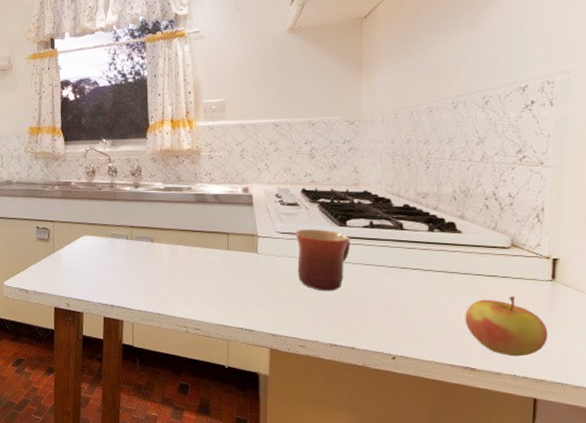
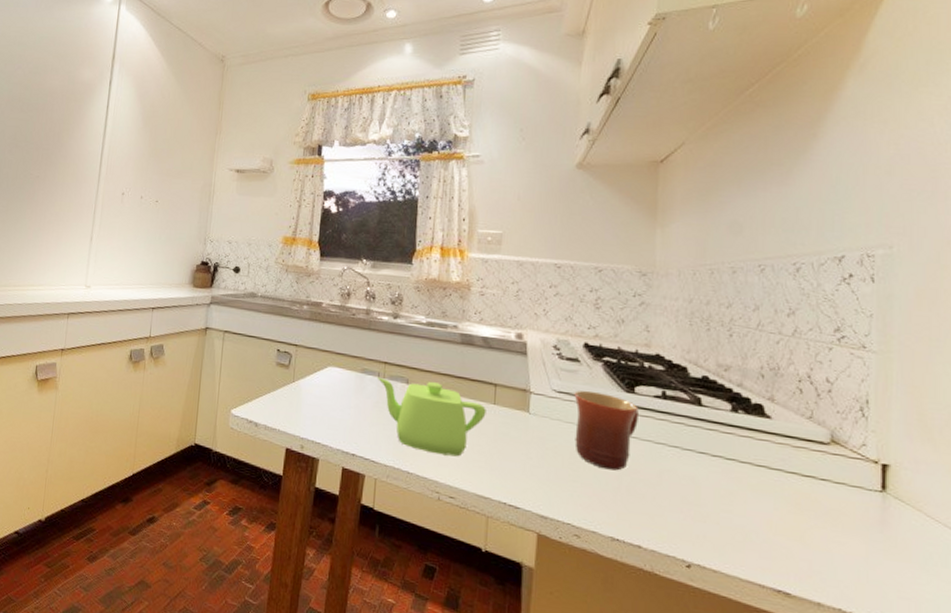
teapot: none [126,238,221,297] -> present [378,376,486,457]
apple: present [465,296,548,357] -> none [776,504,880,586]

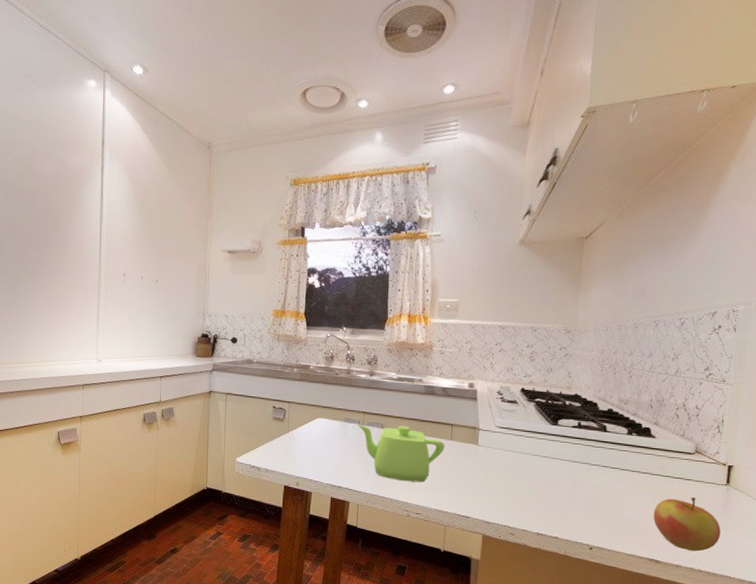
mug: present [574,391,639,471] -> none [512,426,560,484]
apple: none [776,504,880,586] -> present [653,497,721,552]

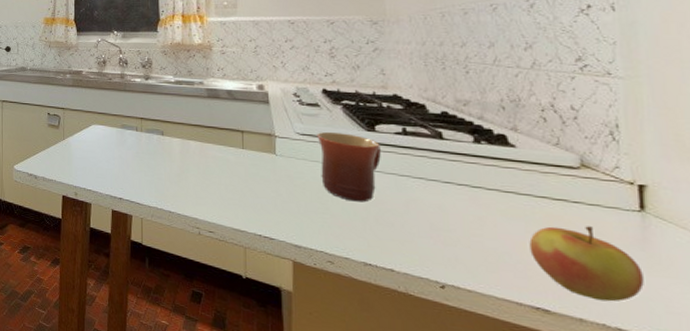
teapot: present [358,424,445,483] -> none [136,131,236,196]
mug: none [512,426,560,484] -> present [317,132,381,202]

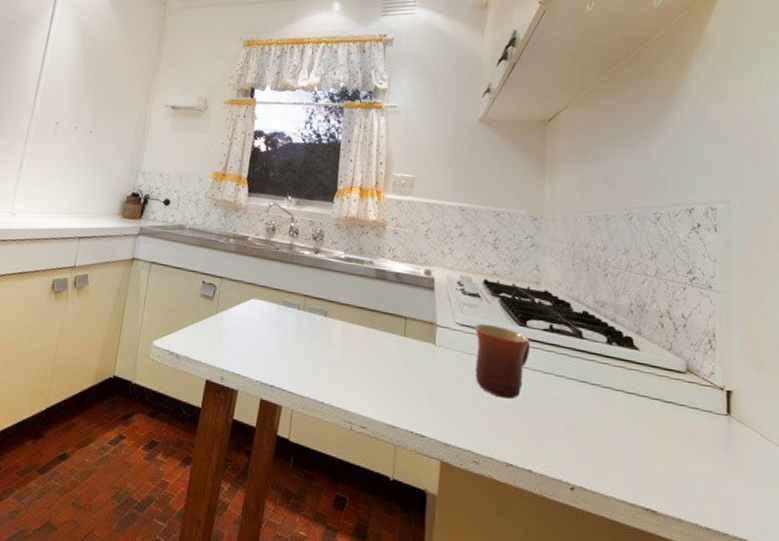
apple: present [529,226,644,302] -> none [644,428,727,502]

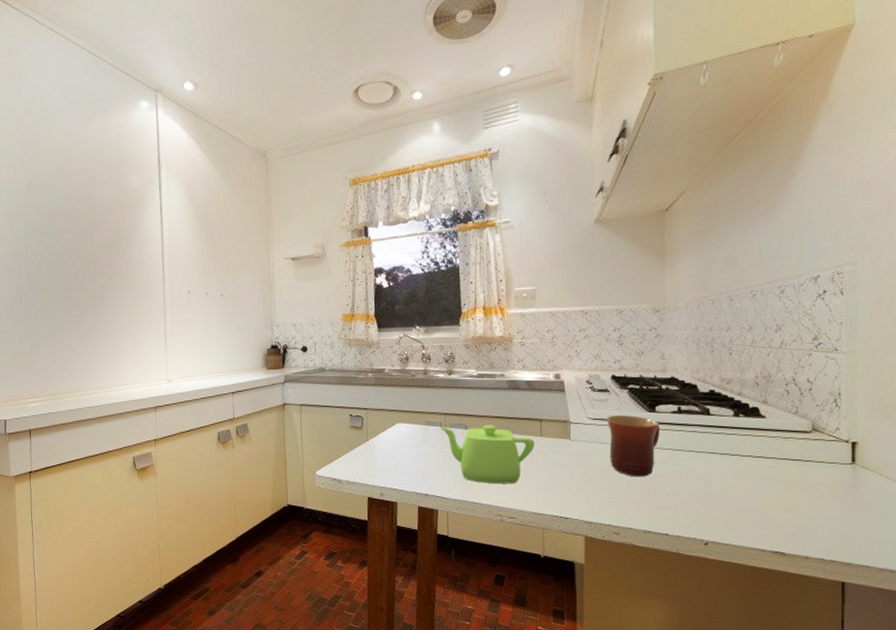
teapot: none [298,309,397,387] -> present [440,425,535,484]

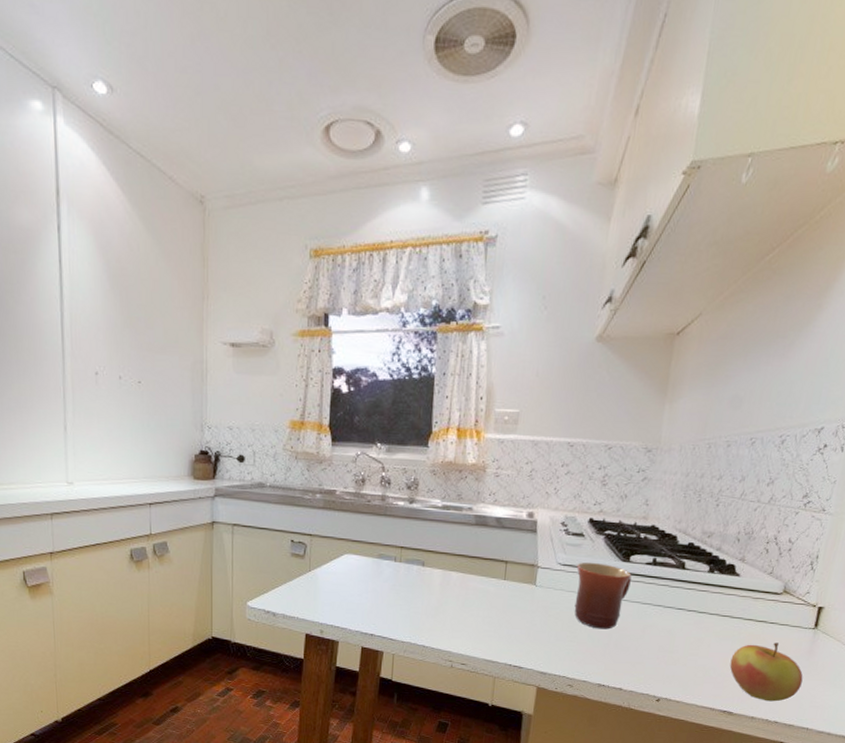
teapot: present [440,425,535,484] -> none [394,561,497,629]
apple: none [772,480,851,540] -> present [729,642,803,702]

